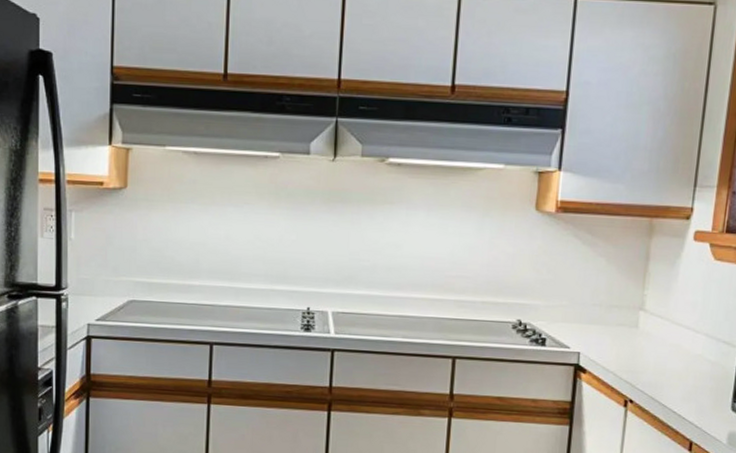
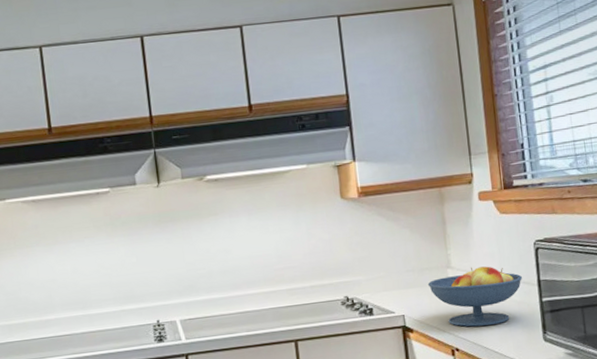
fruit bowl: none [613,313,723,382] -> present [427,266,522,327]

